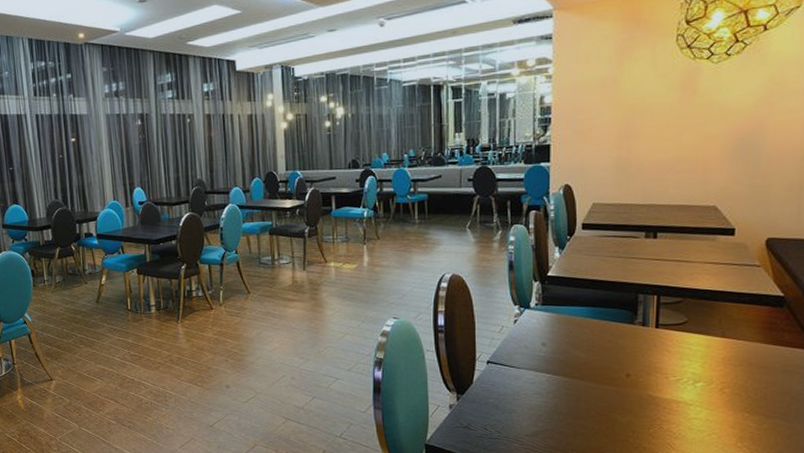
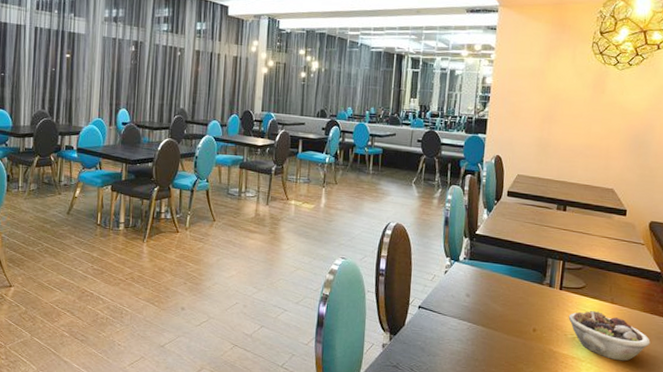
succulent planter: none [669,347,775,401] -> present [568,310,651,361]

